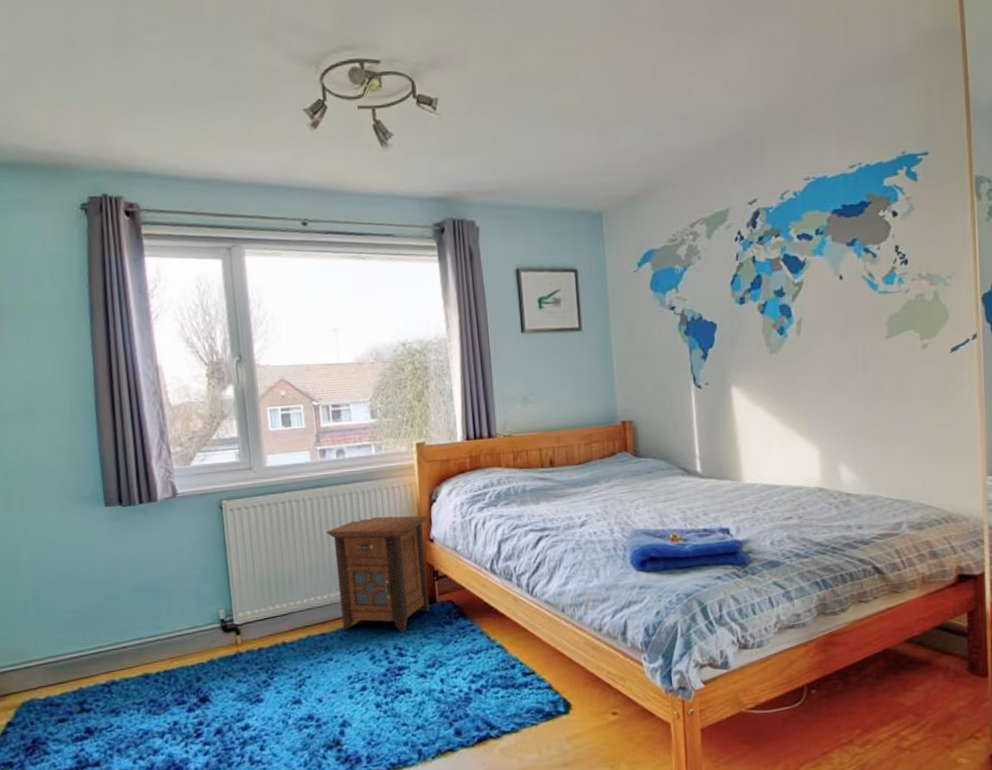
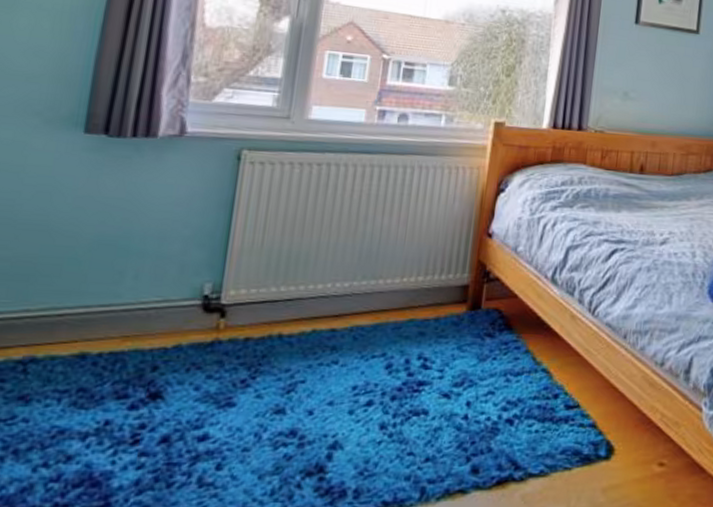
nightstand: present [326,515,430,632] -> none [359,197,491,339]

